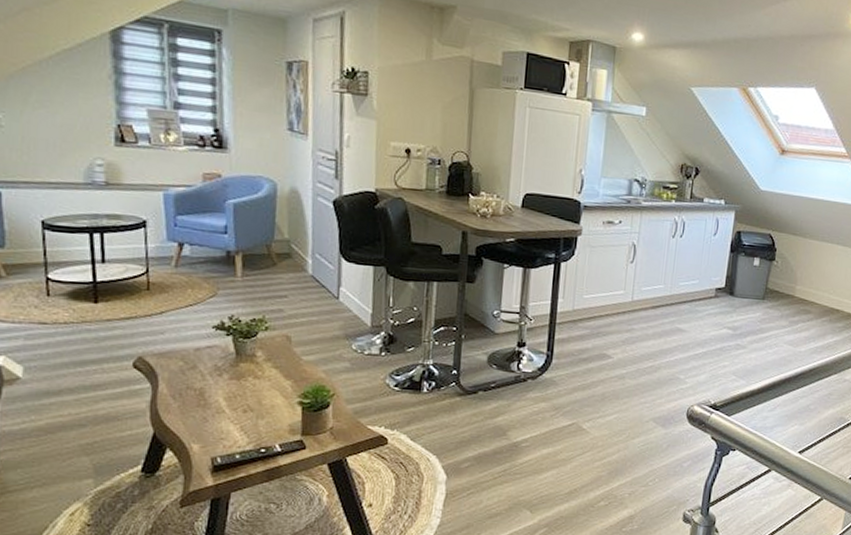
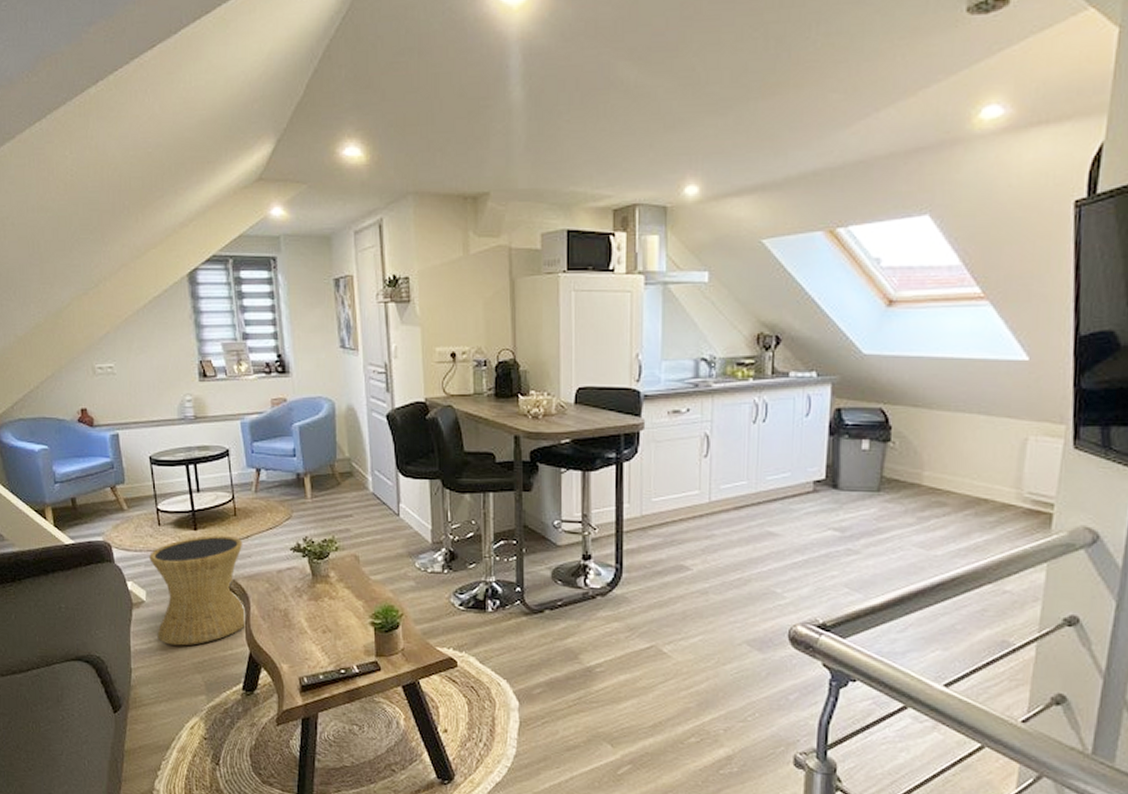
side table: none [31,309,156,427] -> present [149,535,247,646]

